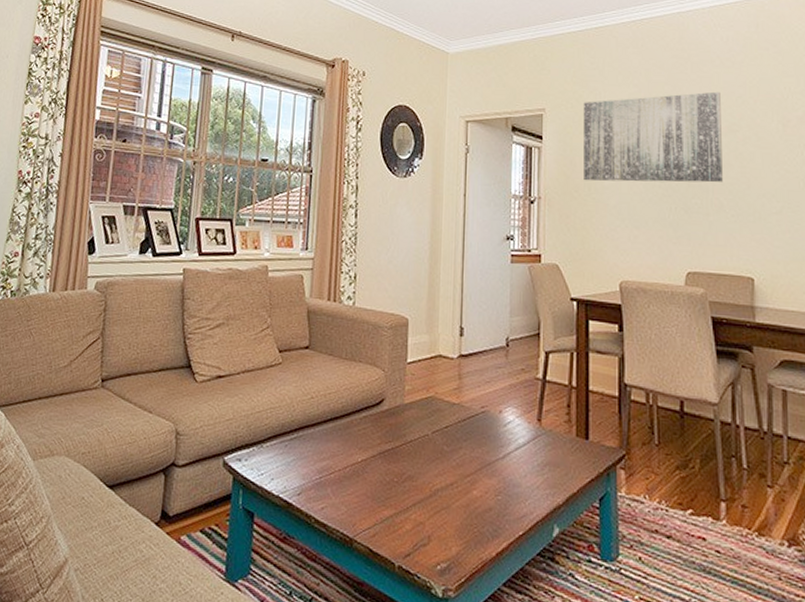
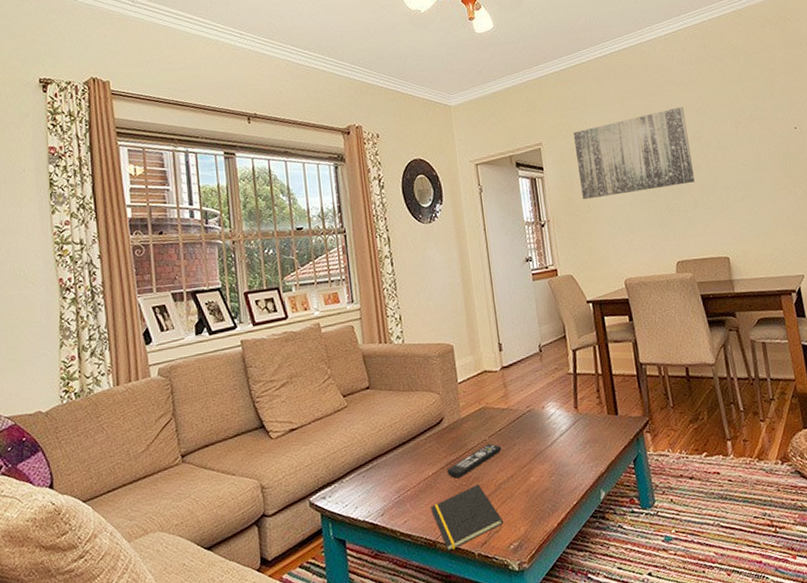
notepad: none [353,483,434,555] -> present [431,484,504,552]
remote control: none [378,440,445,472] -> present [446,443,502,479]

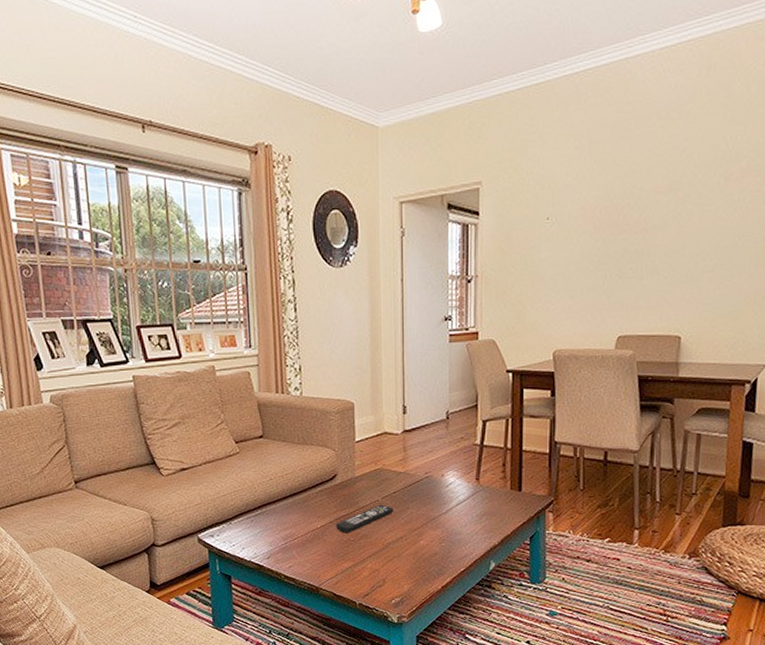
notepad: present [431,484,504,552] -> none [316,541,388,598]
wall art: present [573,106,695,200] -> none [520,147,664,255]

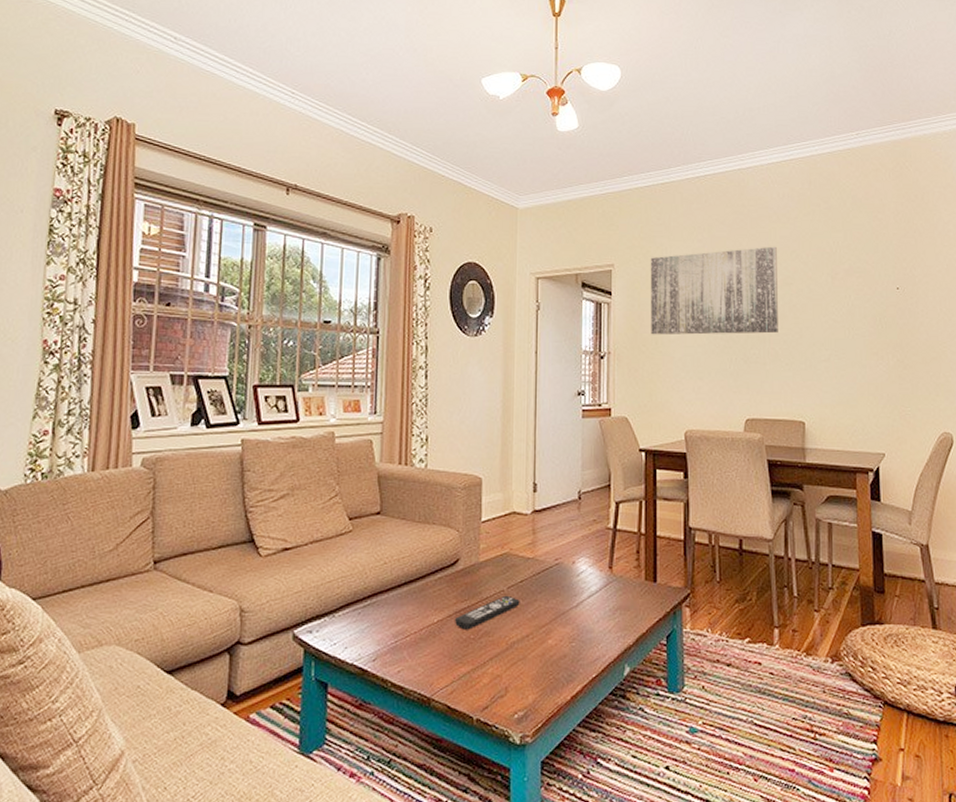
wall art: none [520,147,664,255] -> present [650,246,778,335]

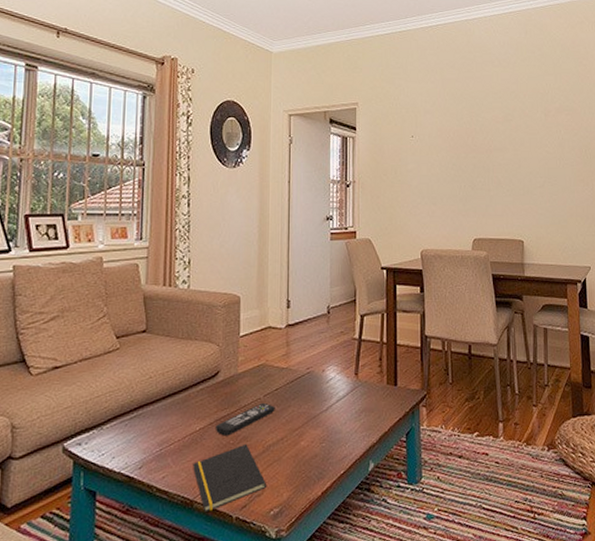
notepad: none [430,639,511,712] -> present [193,443,267,513]
wall art: present [650,246,778,335] -> none [389,87,500,166]

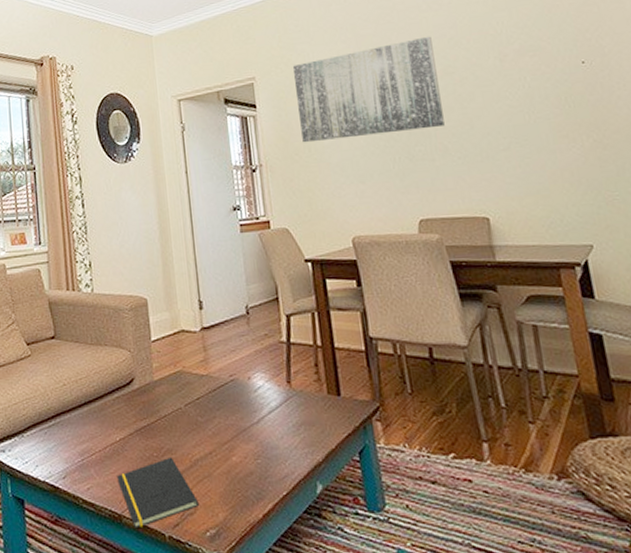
remote control: present [215,402,275,436] -> none [135,413,199,448]
wall art: none [389,87,500,166] -> present [292,36,445,143]

